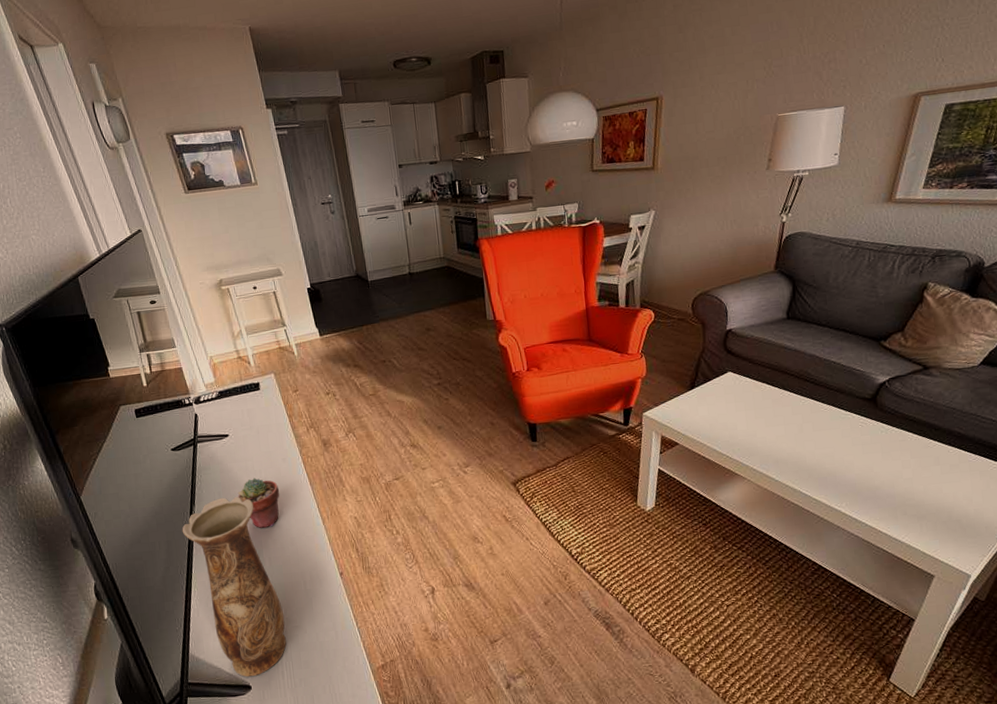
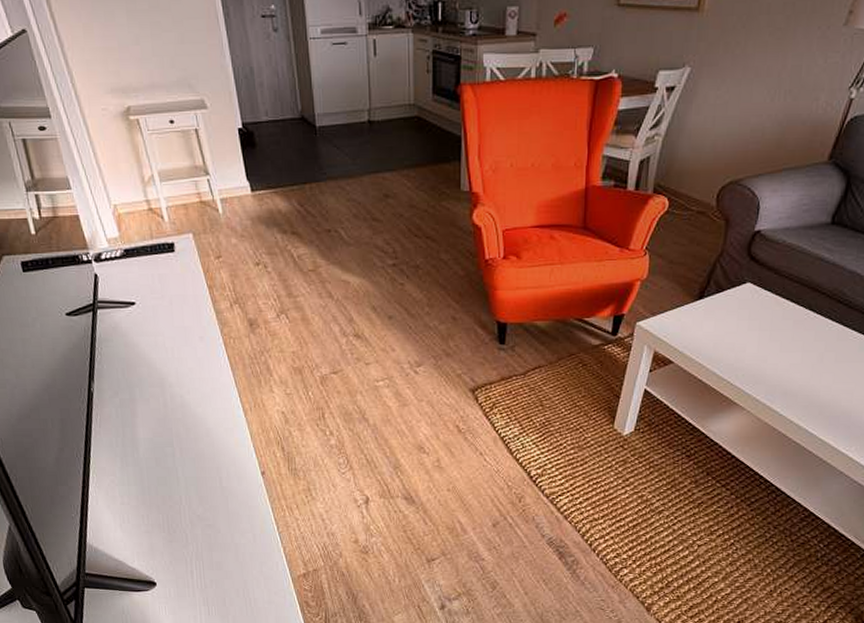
vase: present [182,497,286,677] -> none [78,375,197,573]
potted succulent: present [237,478,280,529] -> none [145,356,195,415]

